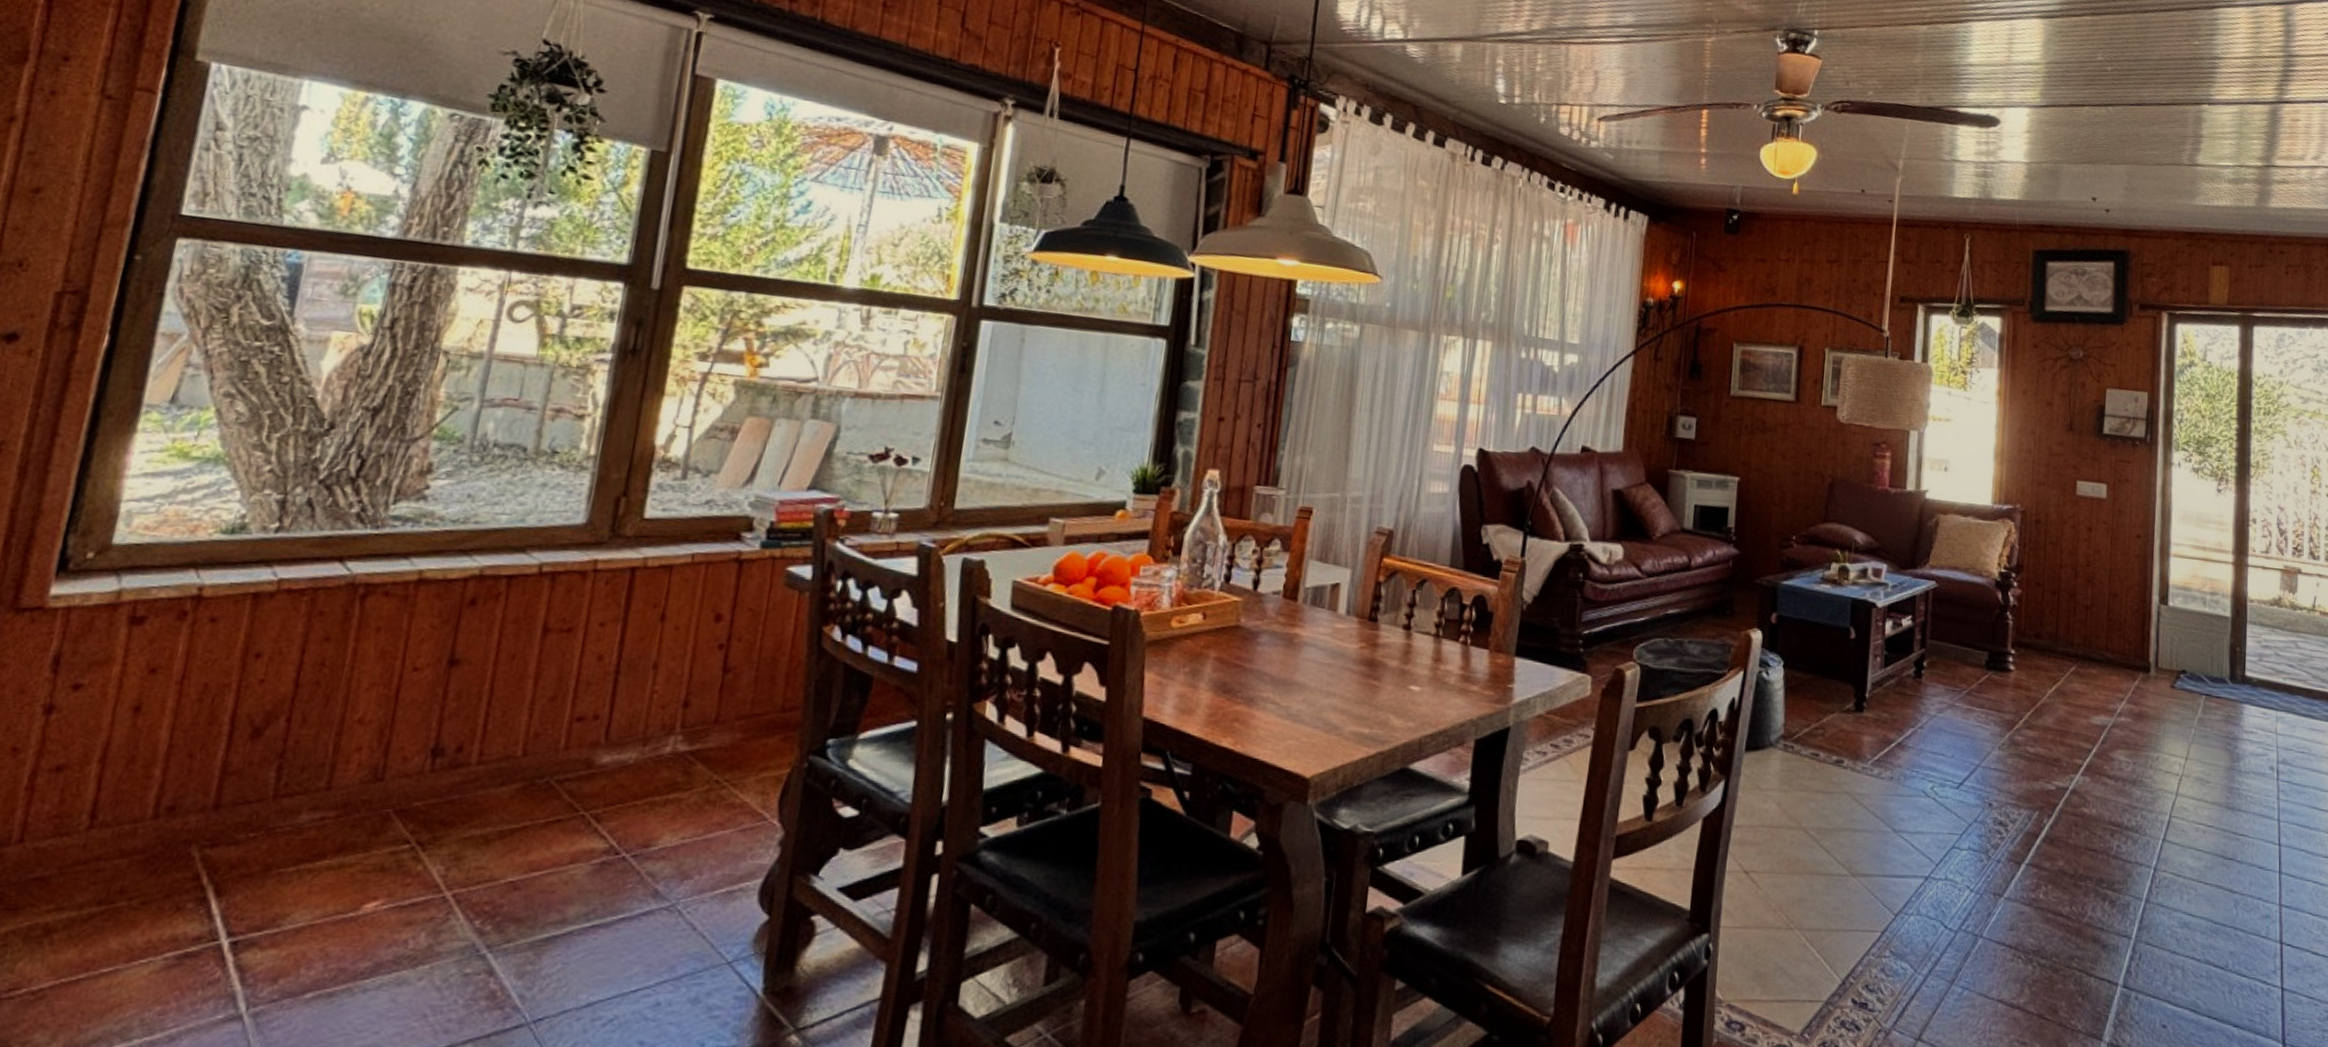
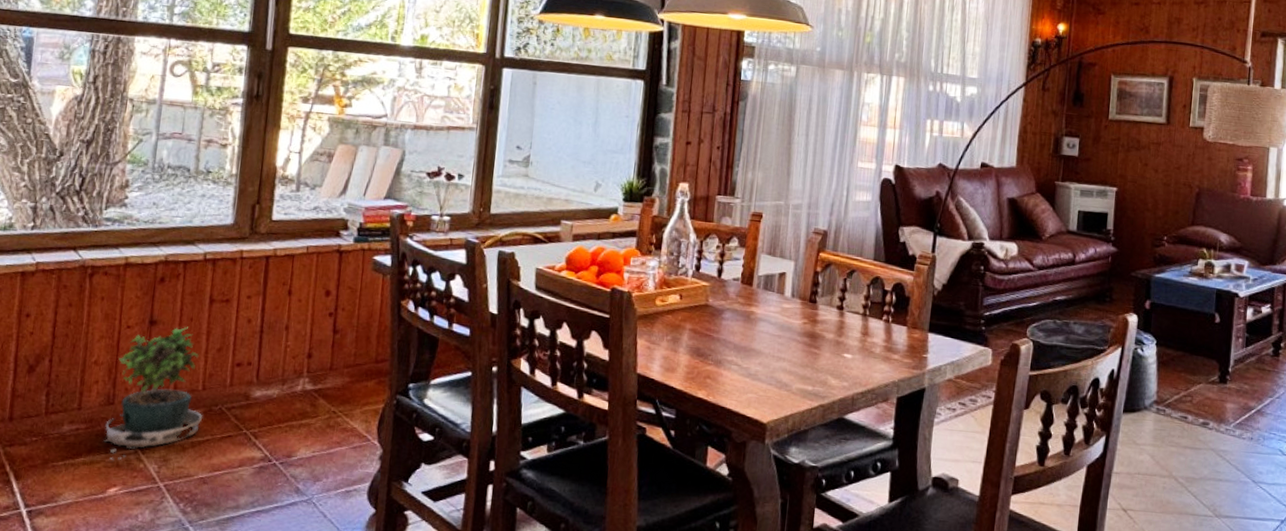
potted plant: none [362,667,521,862] -> present [103,326,203,460]

